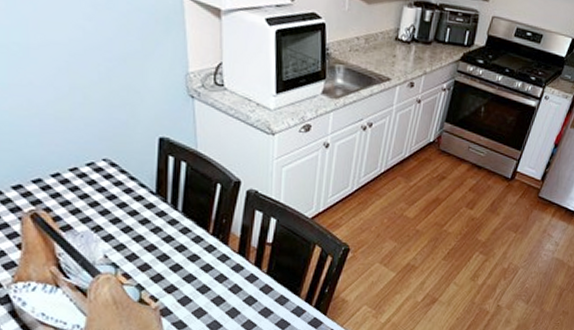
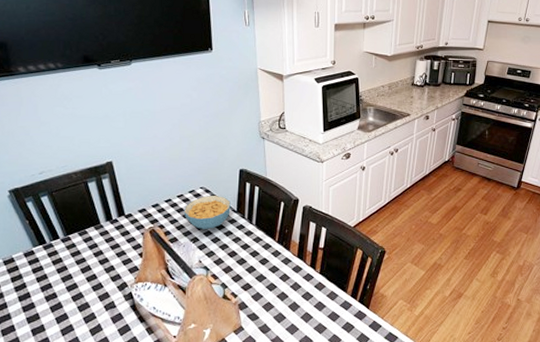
cereal bowl: none [79,170,147,215] -> present [183,195,231,229]

